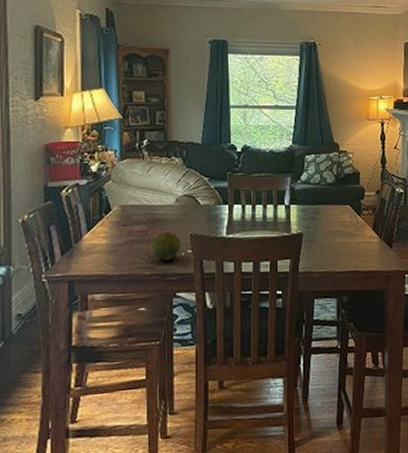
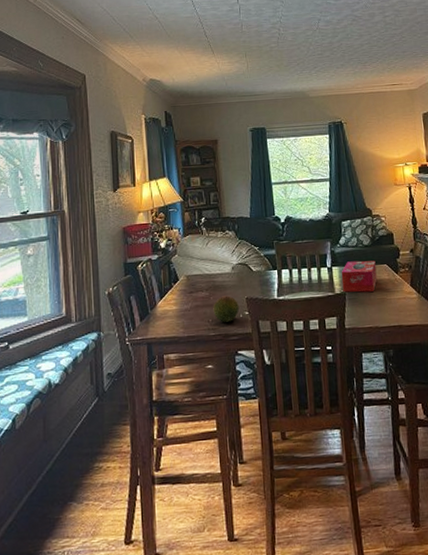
tissue box: none [299,199,338,234] -> present [341,260,377,293]

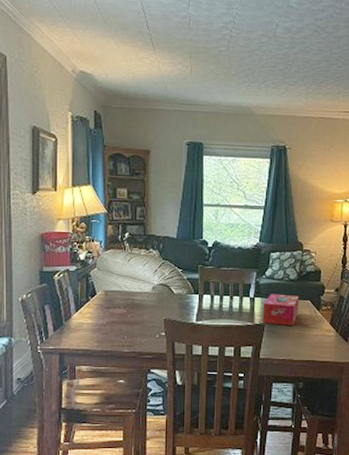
fruit: present [213,295,240,322] -> none [129,315,157,341]

